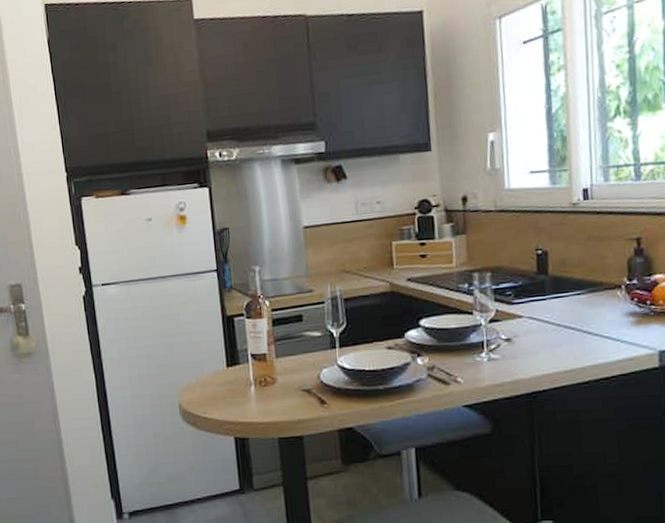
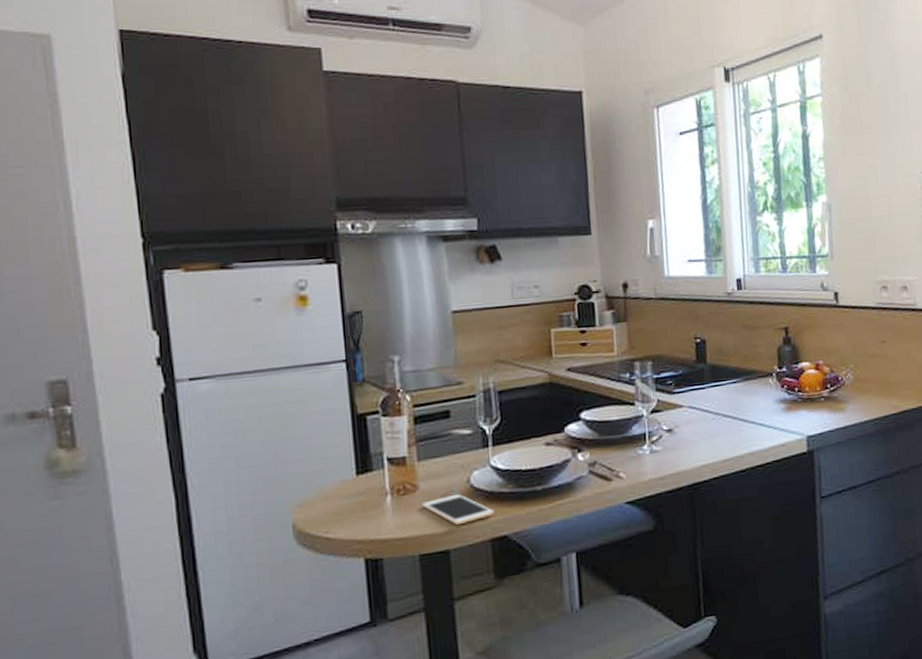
cell phone: none [279,388,342,416] -> present [421,493,495,526]

